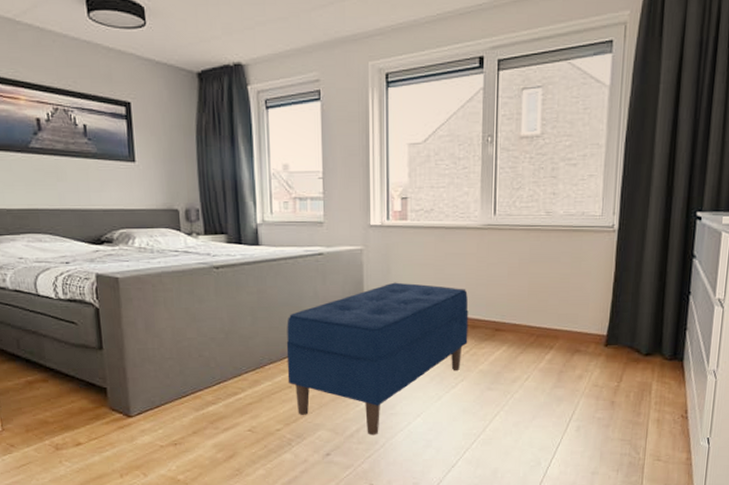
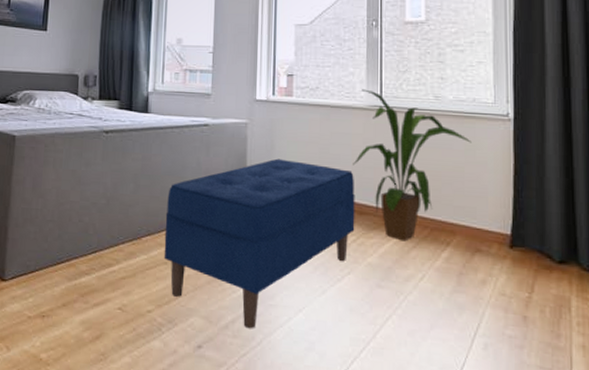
house plant: none [467,209,578,349] -> present [353,89,472,242]

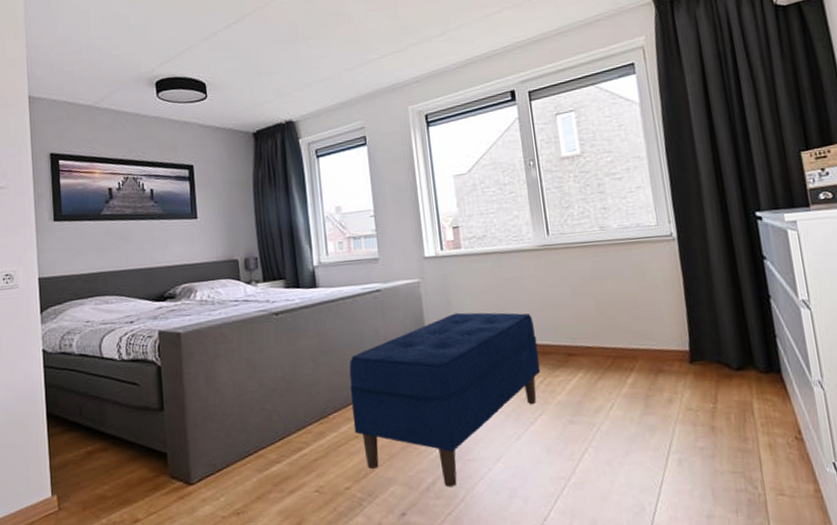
house plant: present [353,89,472,242] -> none [528,230,641,375]

